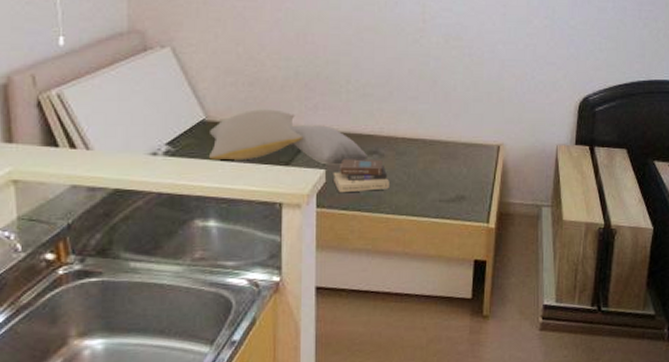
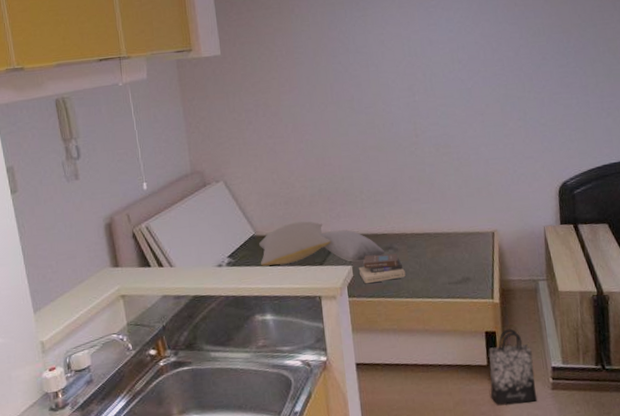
shopping bag: none [470,258,525,345] -> present [488,328,538,405]

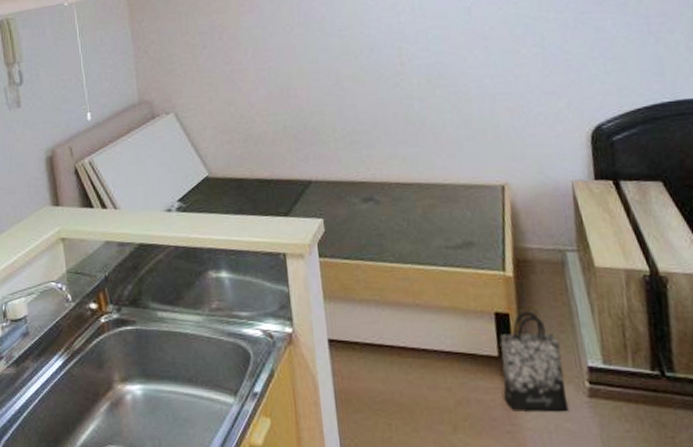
pillow: present [258,221,332,266] -> none [212,162,299,214]
cushion: present [319,229,385,262] -> none [284,175,363,214]
books: present [358,253,406,284] -> none [331,206,390,242]

